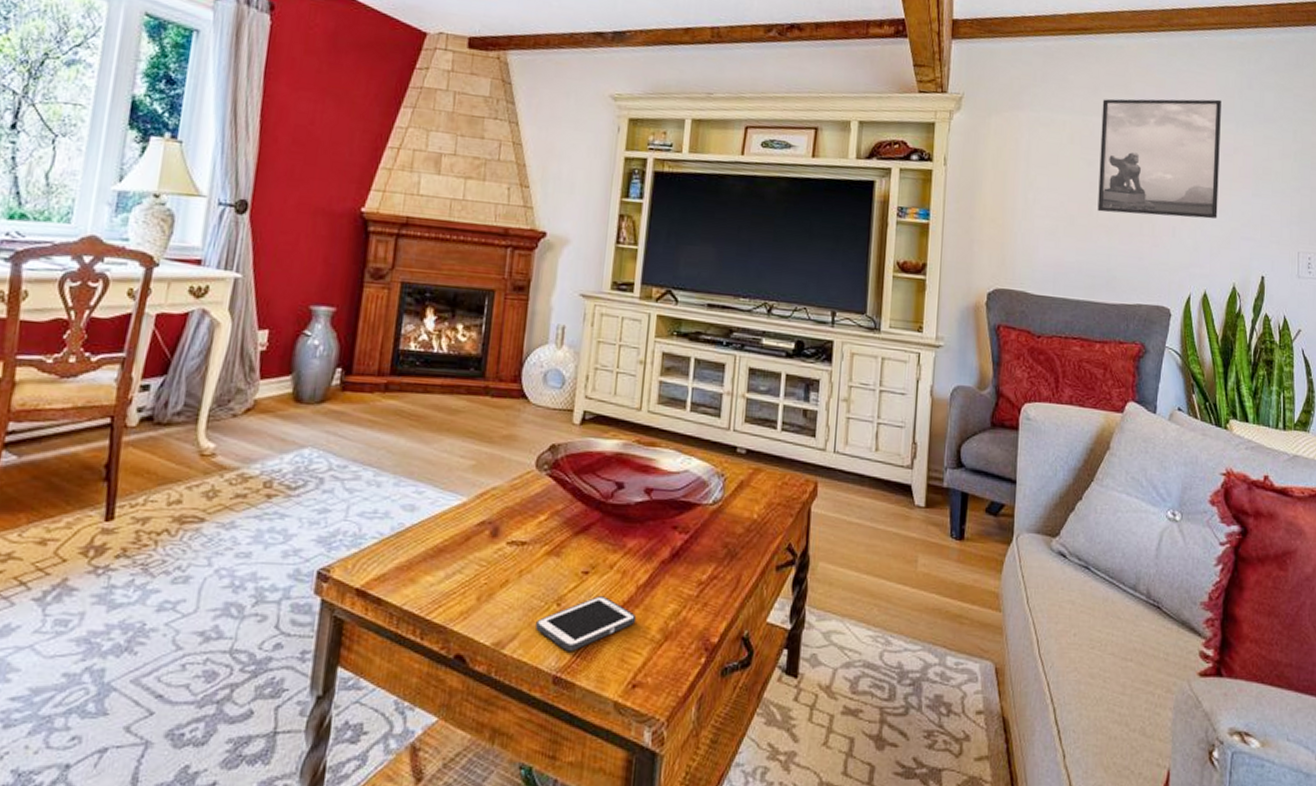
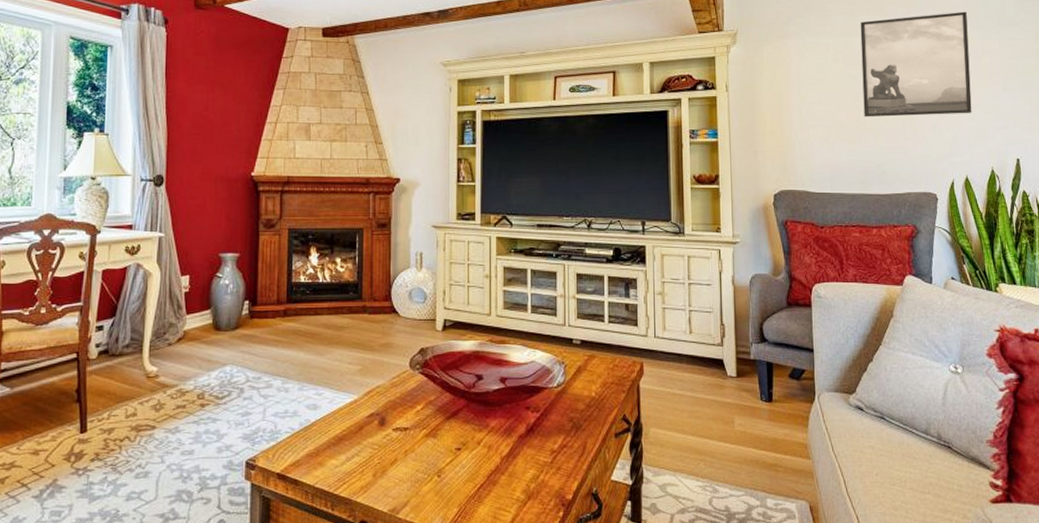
cell phone: present [536,596,637,652] -> none [422,467,503,514]

